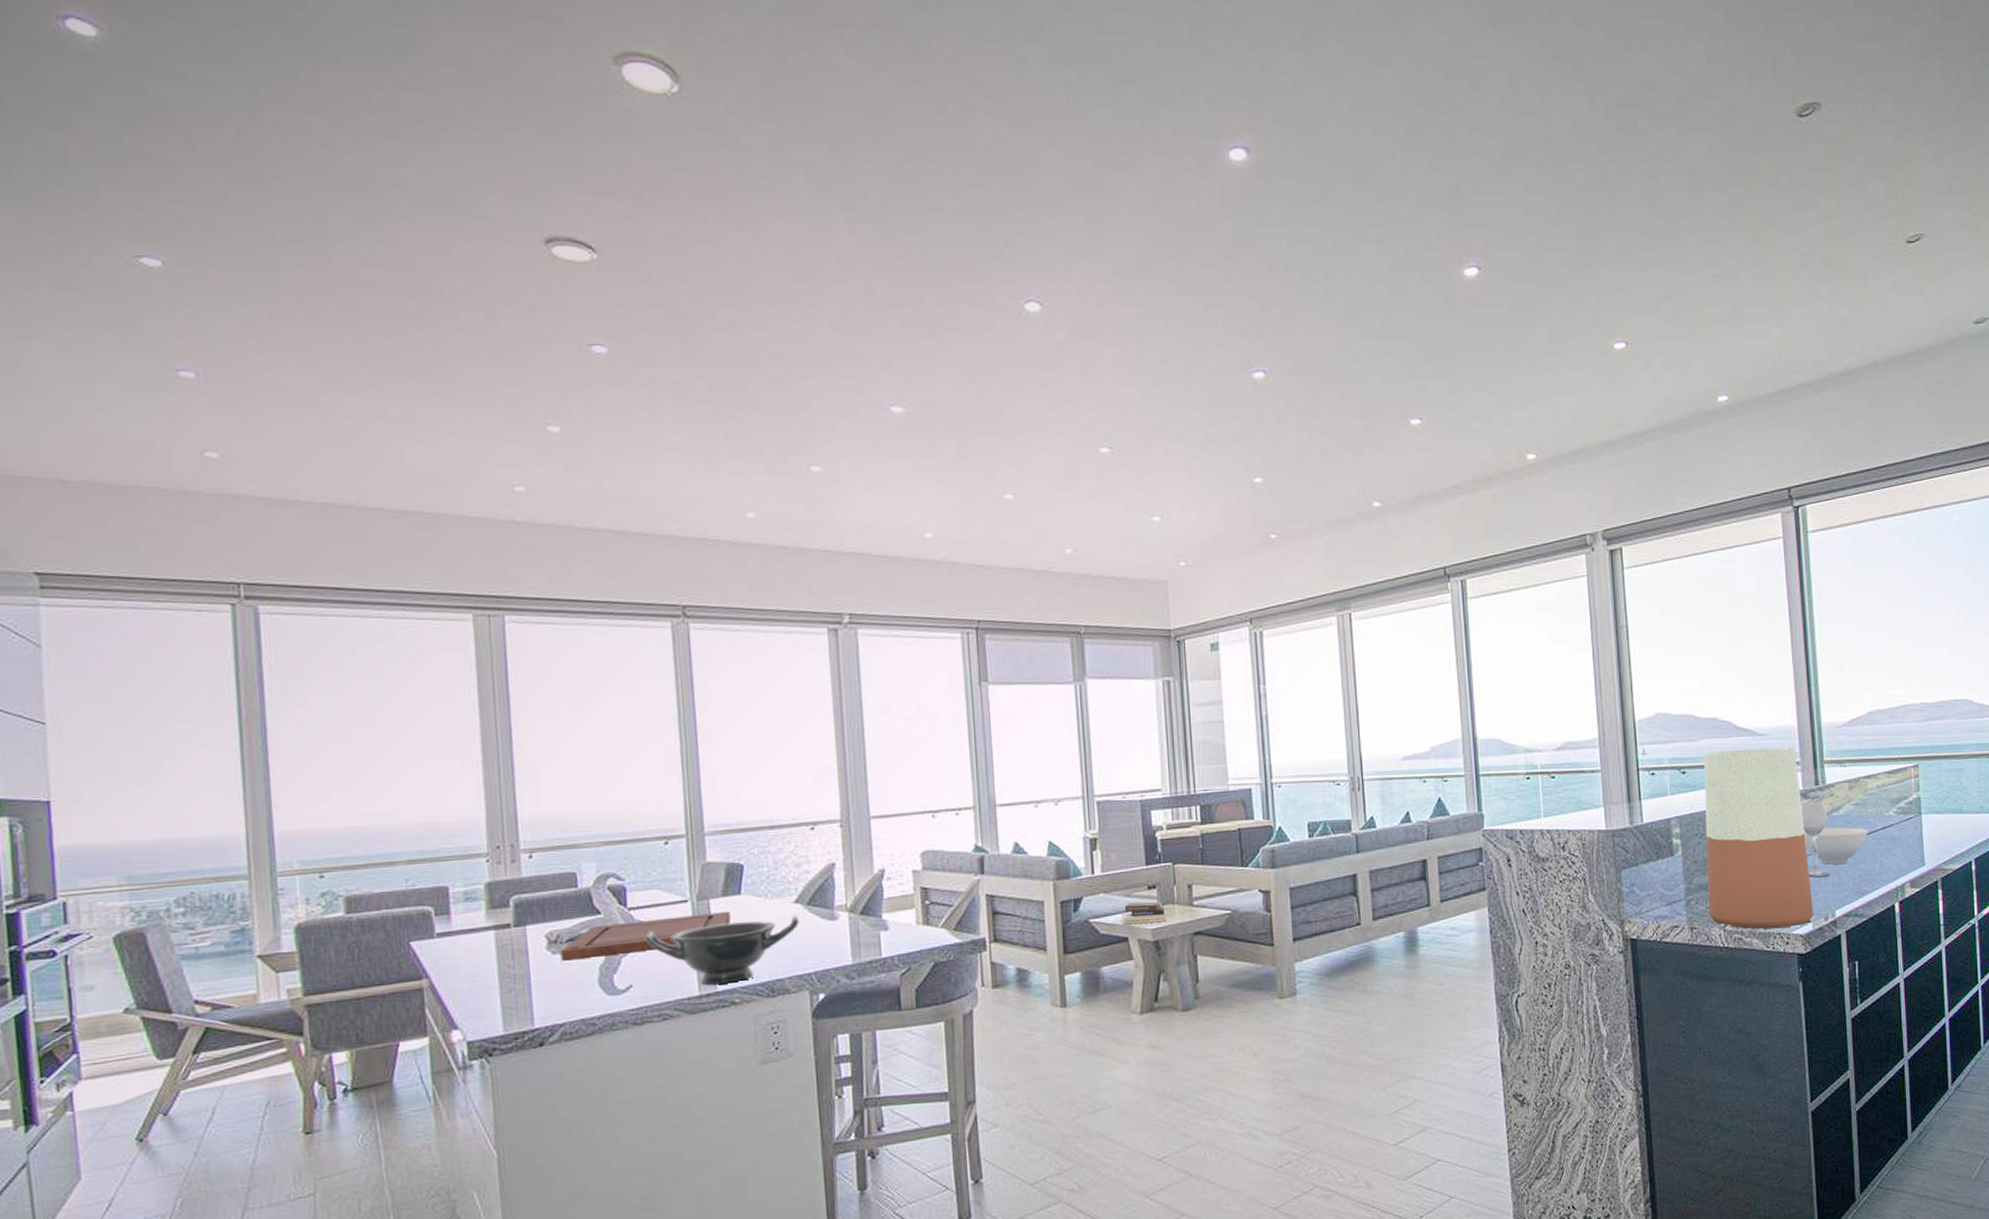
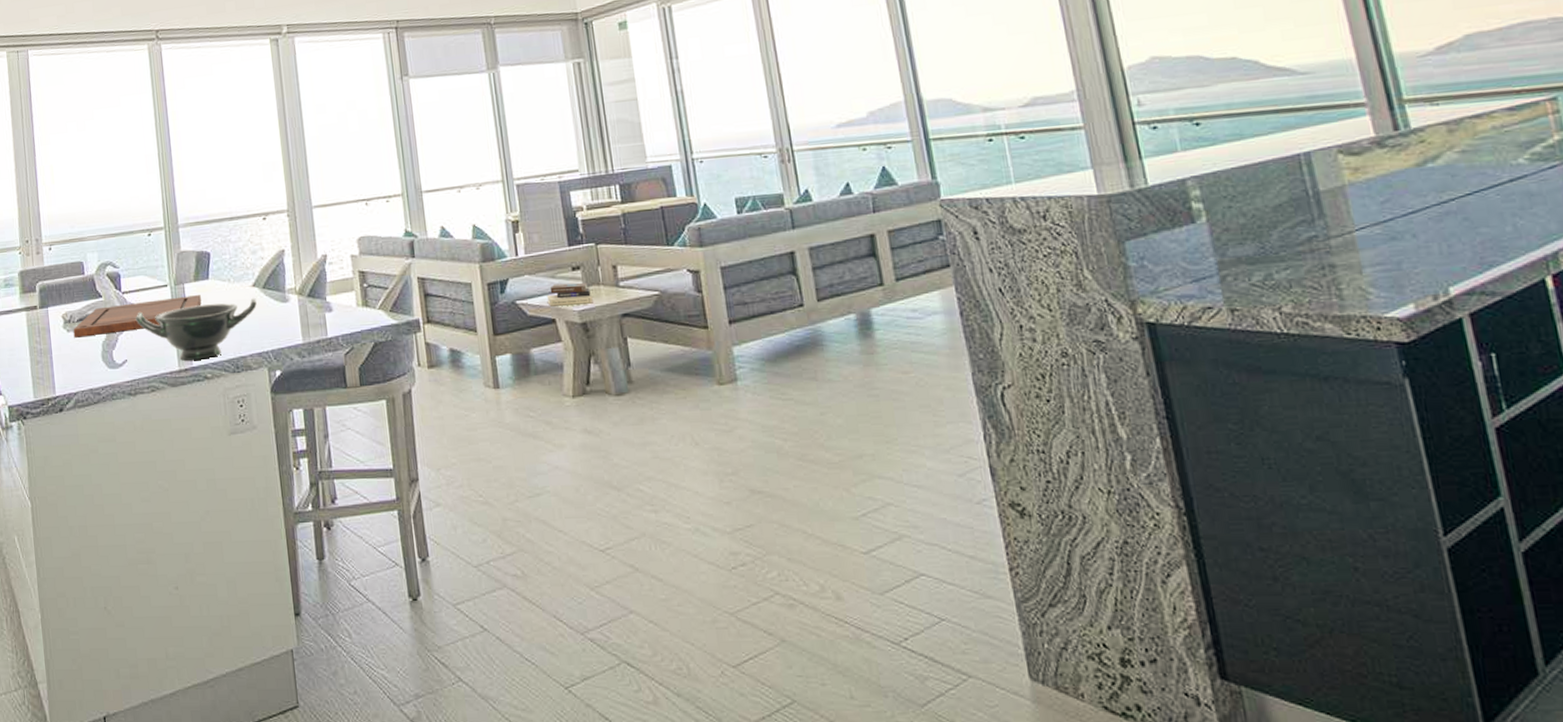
vase: present [1703,747,1814,929] -> none [1222,86,1416,311]
wineglass: present [1800,802,1830,877] -> none [1374,151,1434,245]
bowl: present [1803,827,1868,865] -> none [1384,181,1487,229]

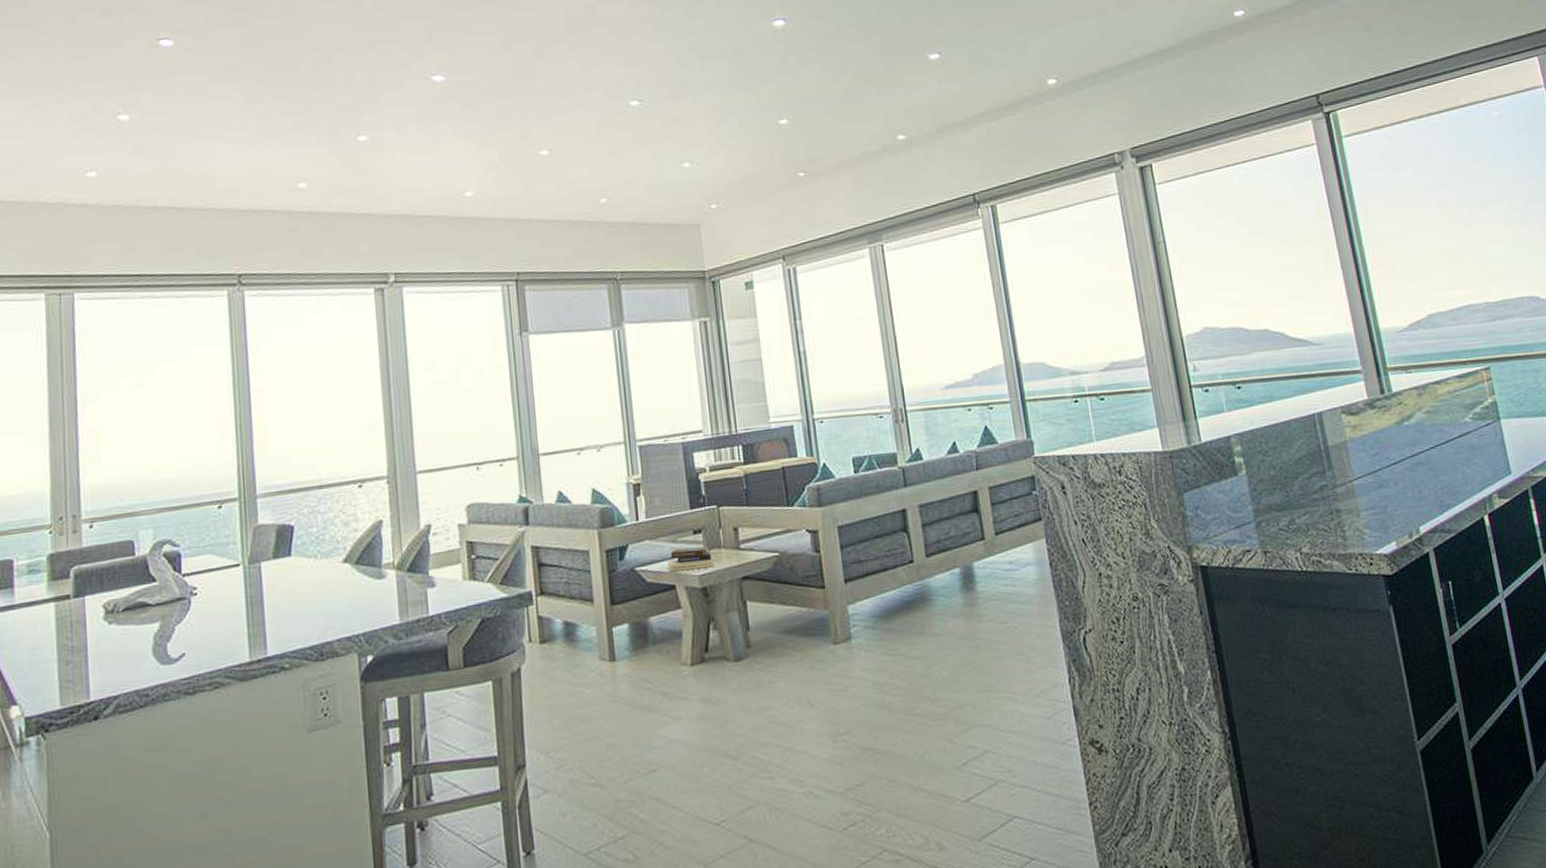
cutting board: present [73,295,202,338] -> none [117,574,281,631]
bowl: present [135,297,257,361] -> none [197,574,348,651]

